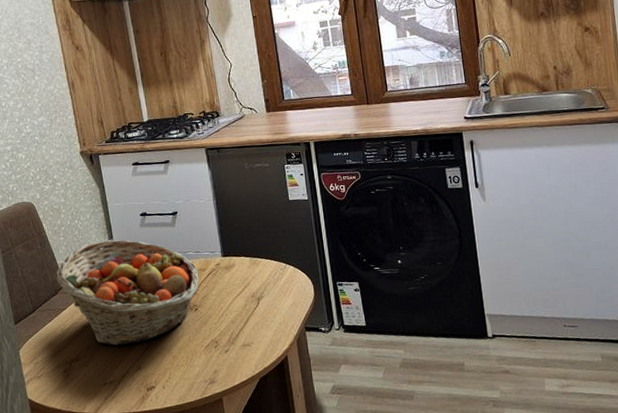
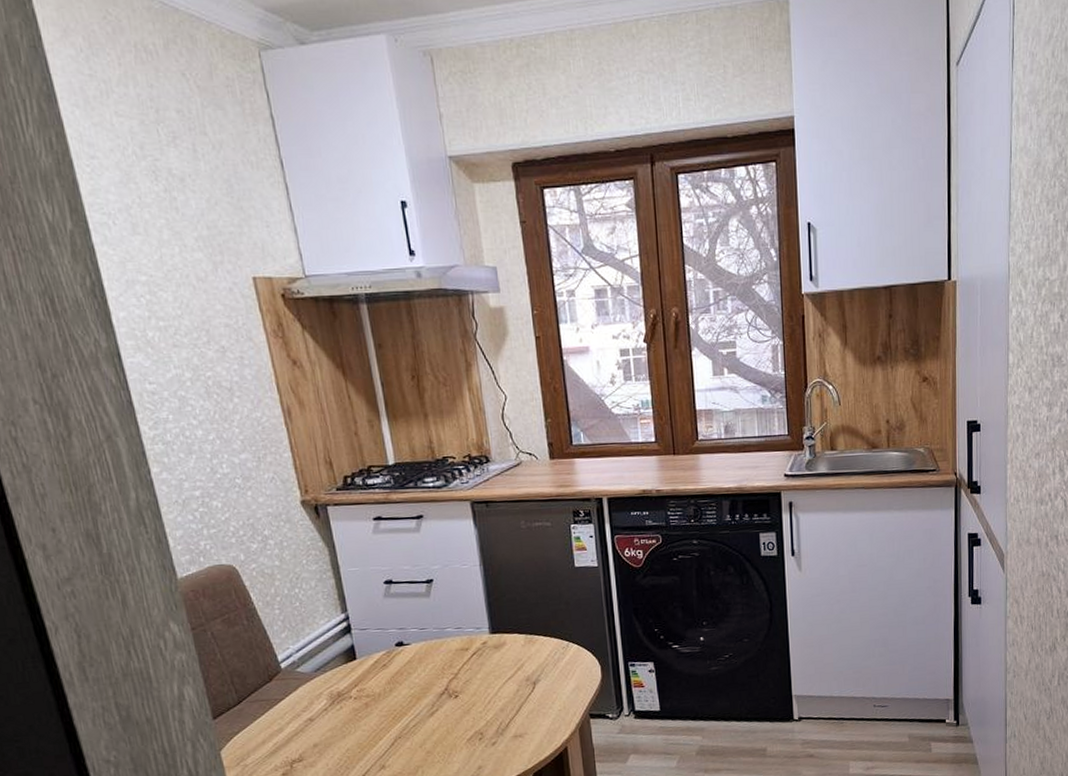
fruit basket: present [56,239,200,346] -> none [270,613,461,742]

